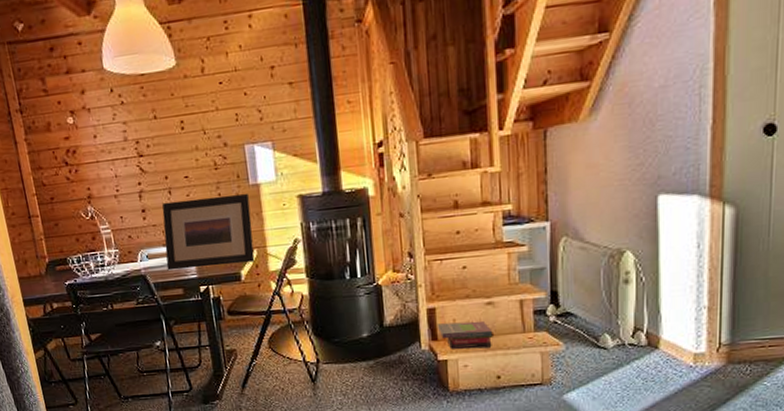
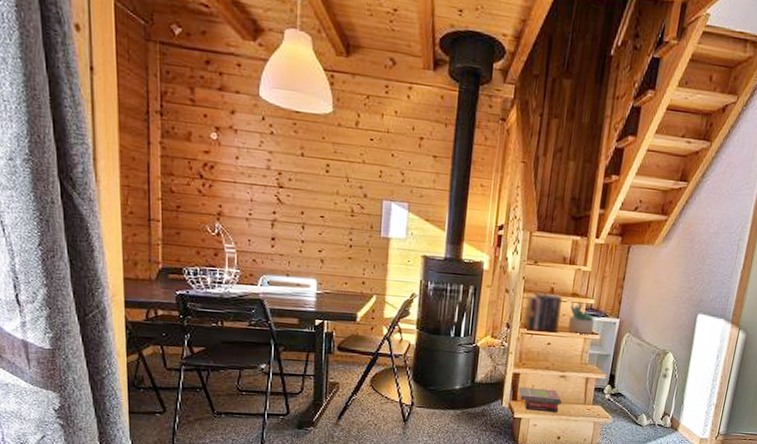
picture frame: present [162,193,255,271] -> none [286,235,379,307]
books: none [425,207,472,256] -> present [522,292,562,333]
succulent plant: none [482,209,518,249] -> present [567,301,596,334]

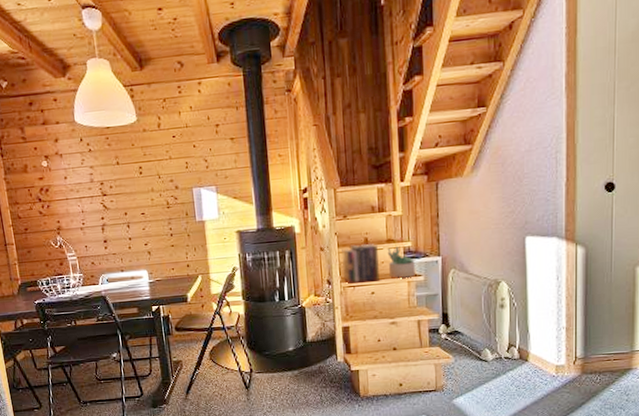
books: present [518,387,561,413] -> none [350,337,396,361]

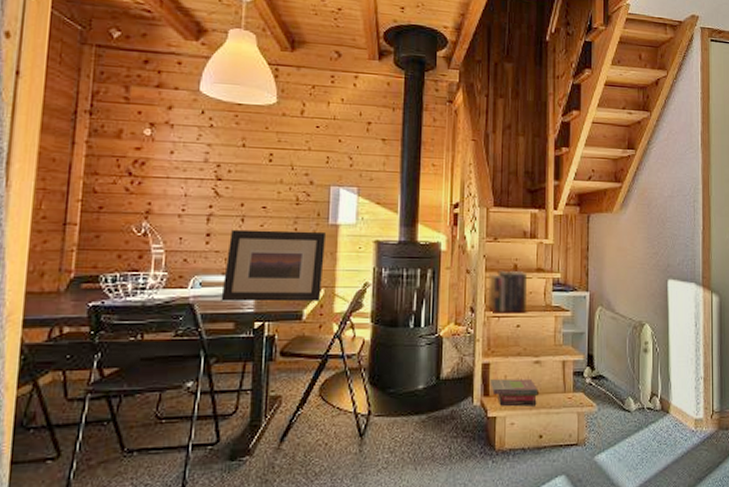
picture frame: none [121,228,200,293] -> present [221,229,327,302]
books: none [350,337,396,361] -> present [489,378,539,407]
succulent plant: present [387,245,416,278] -> none [536,276,564,312]

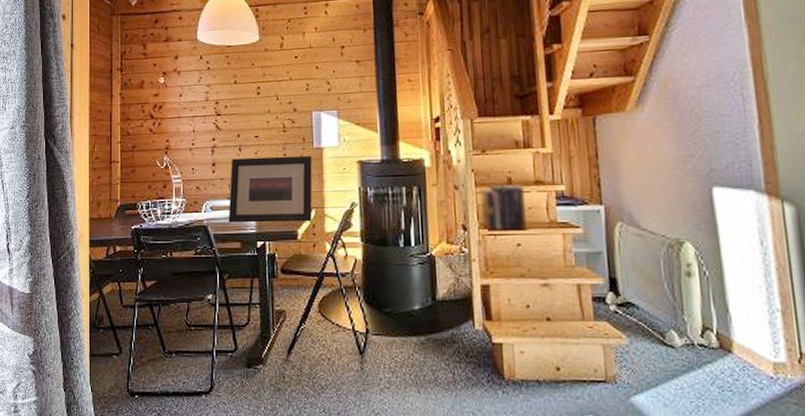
books: present [489,378,539,407] -> none [491,302,551,334]

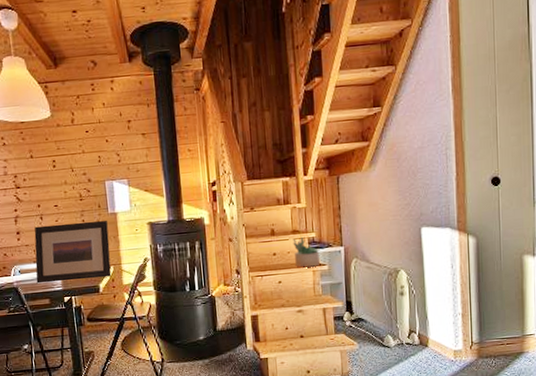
books: present [479,184,527,231] -> none [249,235,286,273]
succulent plant: none [535,189,572,229] -> present [293,236,320,268]

